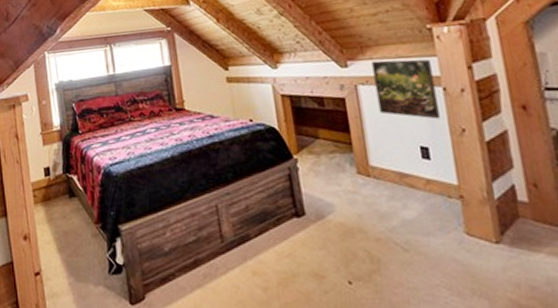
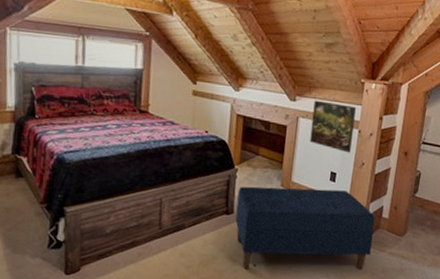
bench: none [304,169,518,289] -> present [235,186,375,271]

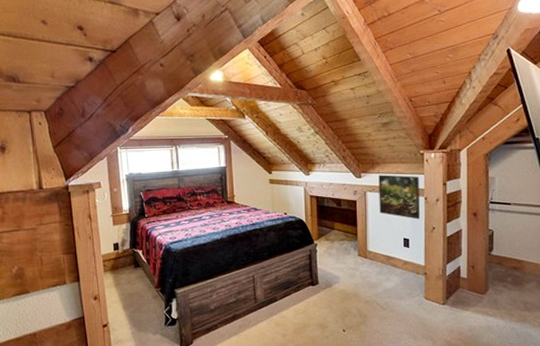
bench: present [235,186,375,271] -> none [320,255,454,335]

